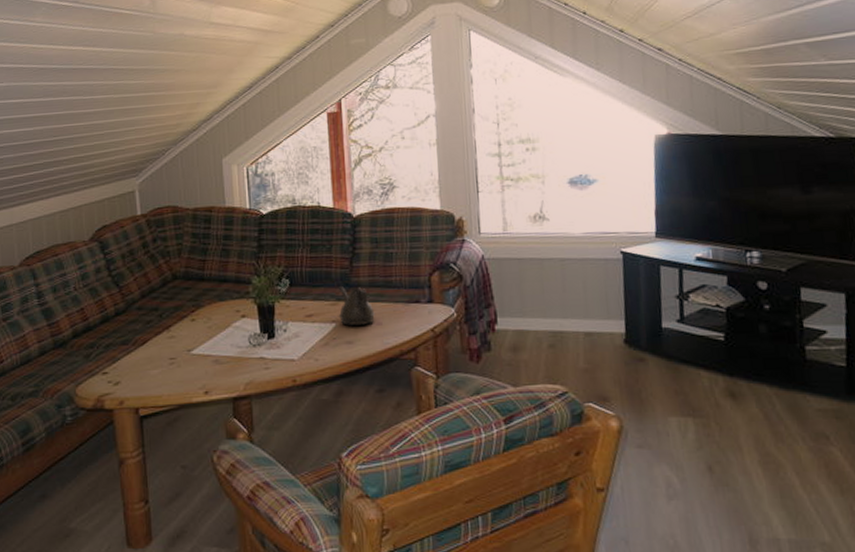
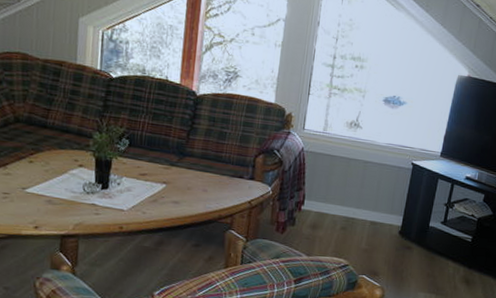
teapot: present [338,285,375,326] -> none [169,153,202,190]

